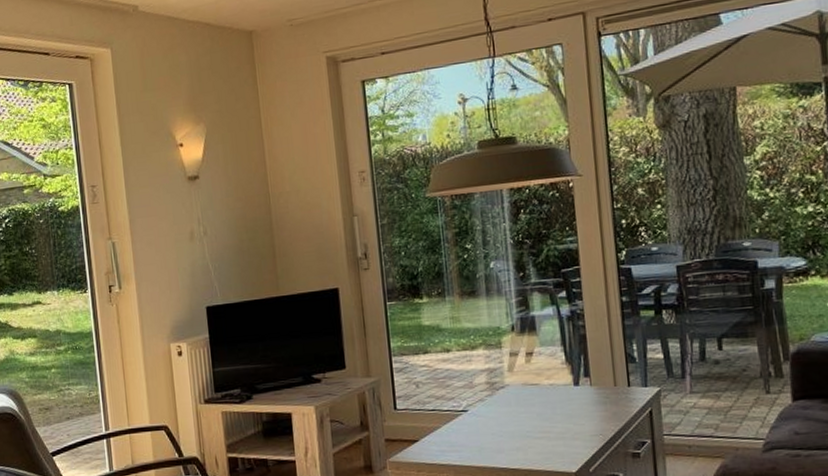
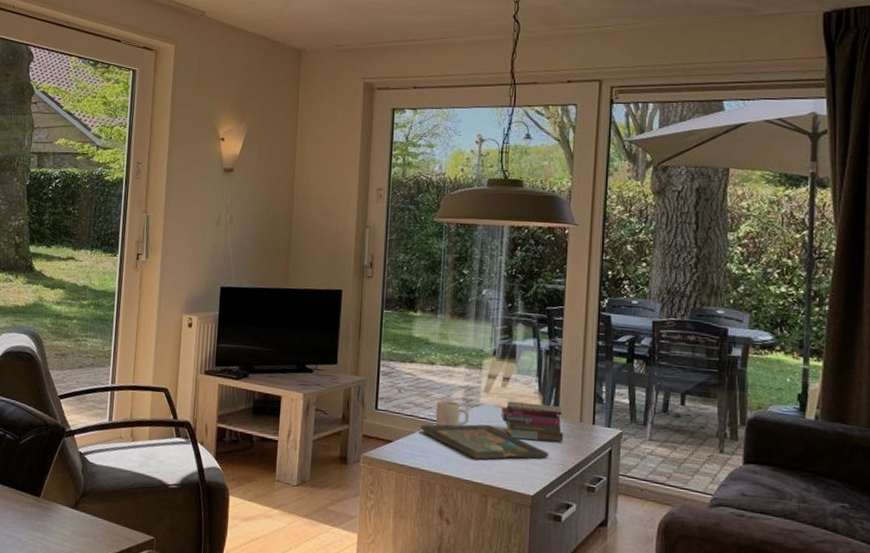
decorative tray: none [445,405,587,445] -> present [420,424,549,460]
mug: none [458,387,496,416] -> present [435,400,469,427]
books: none [529,373,600,416] -> present [501,401,564,442]

